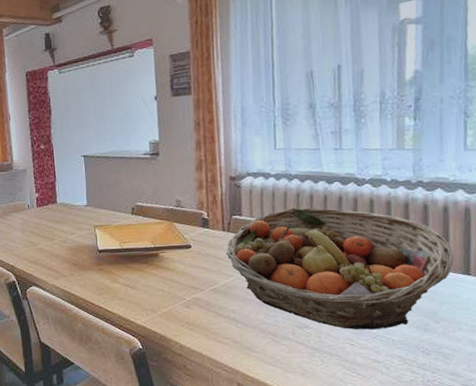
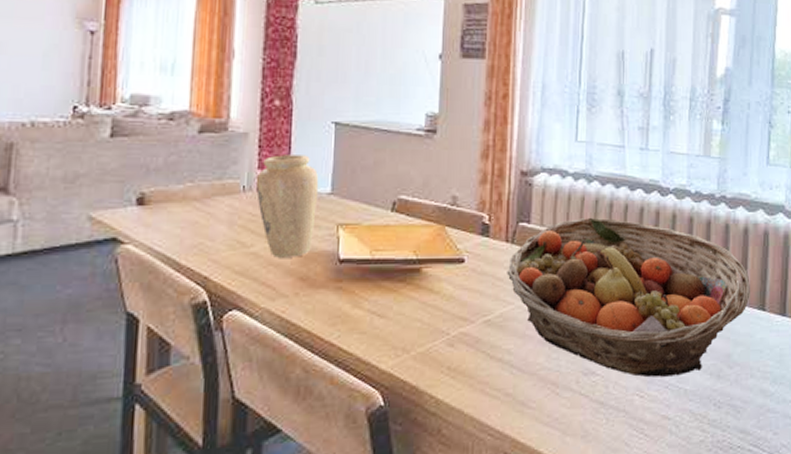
vase: none [35,180,79,251] -> present [255,155,319,258]

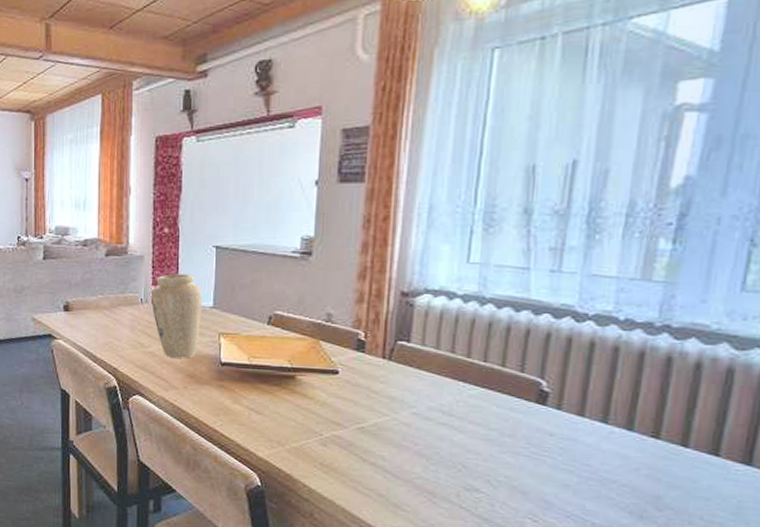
fruit basket: present [507,217,750,378] -> none [383,340,699,508]

